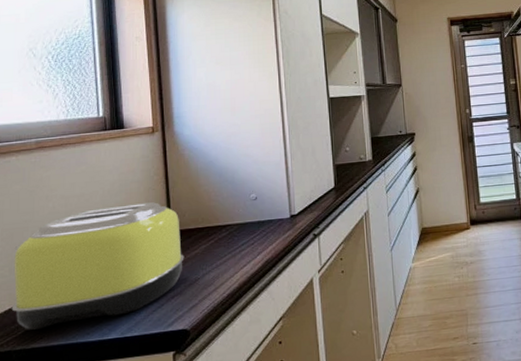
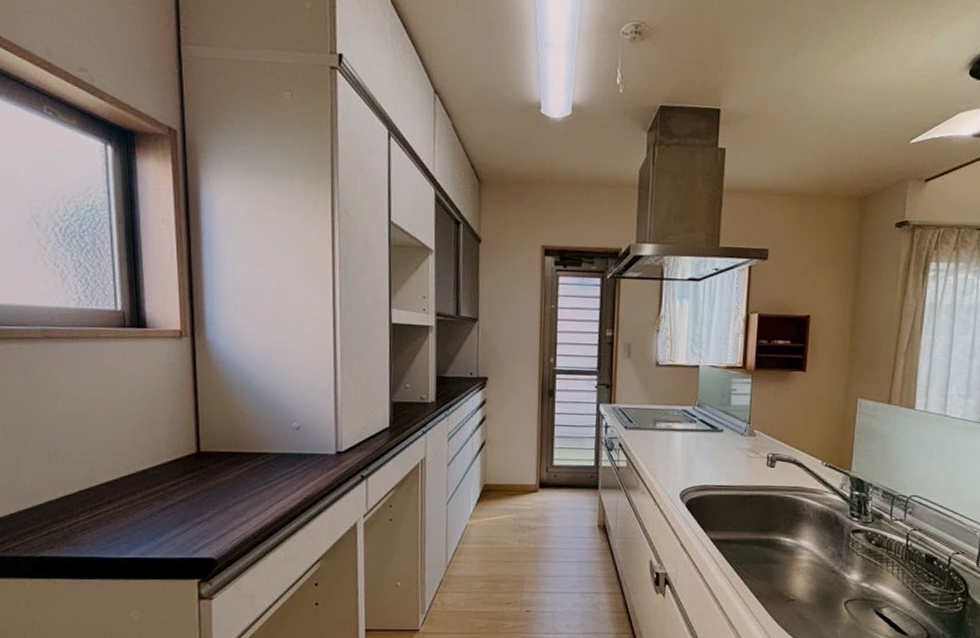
toaster: present [11,202,184,330] -> none [17,415,214,538]

